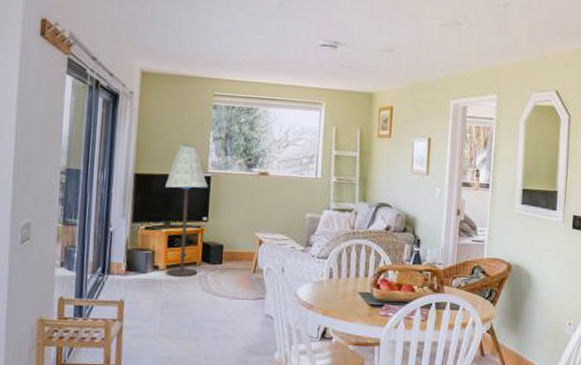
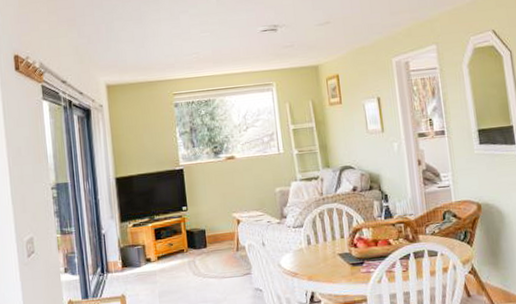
floor lamp: present [165,143,208,277] -> none [144,143,186,266]

